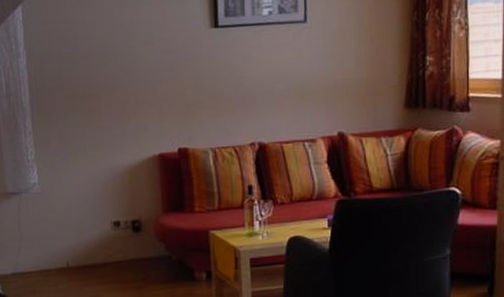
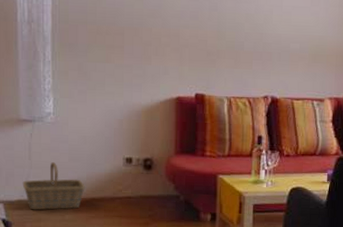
basket: none [14,233,76,282] -> present [22,162,85,210]

